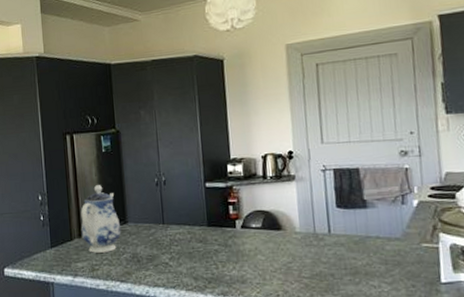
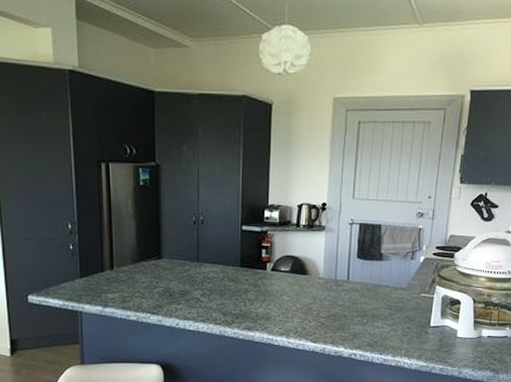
teapot: present [81,185,122,253] -> none [113,218,155,285]

